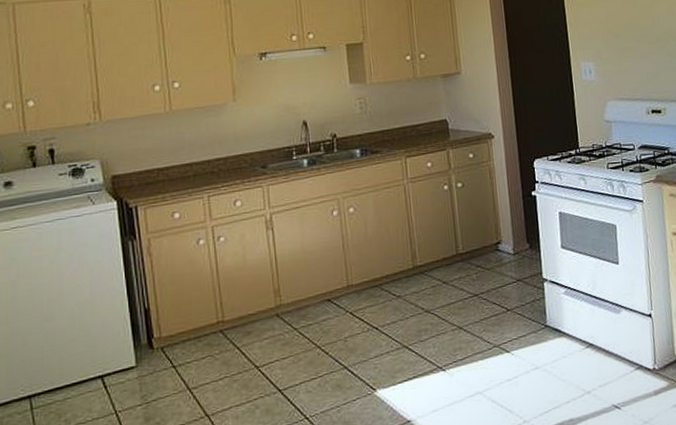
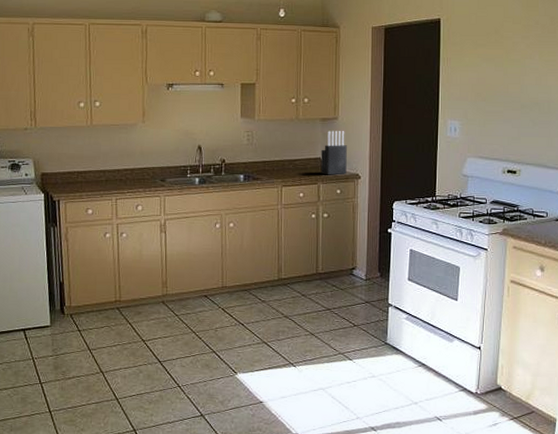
knife block: none [445,86,478,139] -> present [320,131,347,175]

